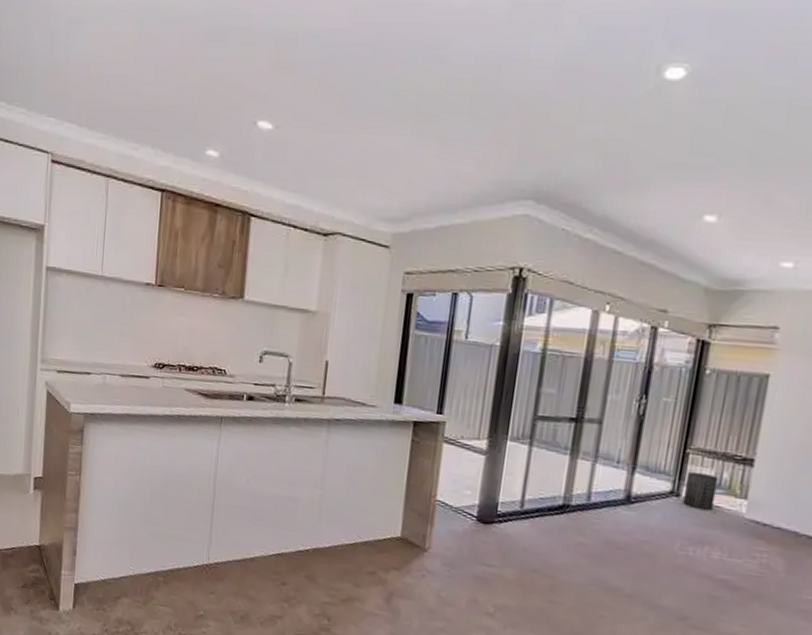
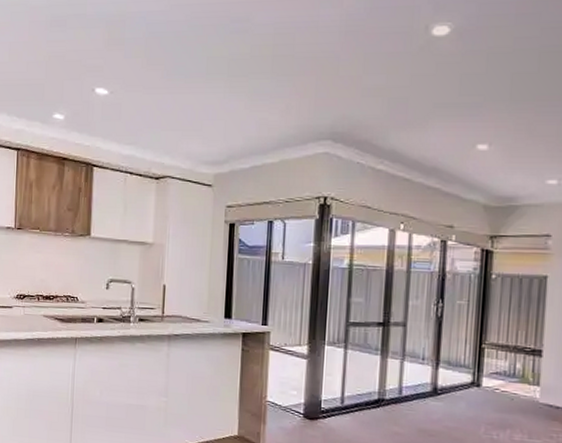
trash can: present [683,471,719,511] -> none [484,364,513,398]

